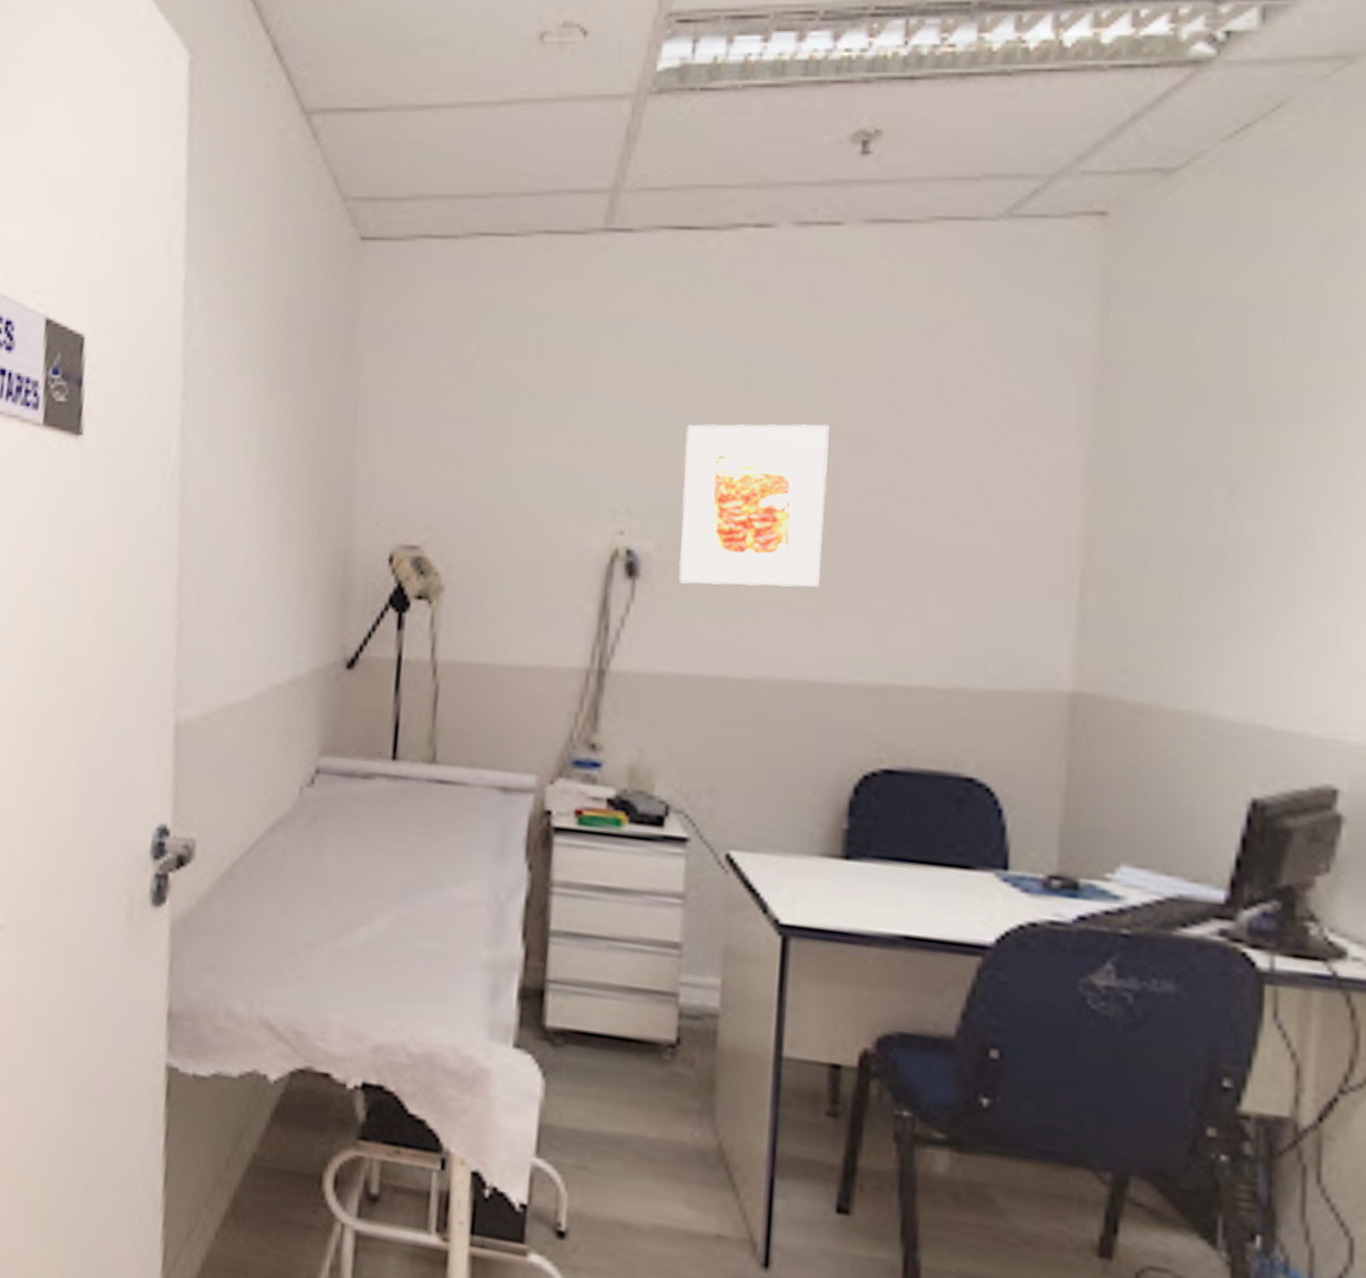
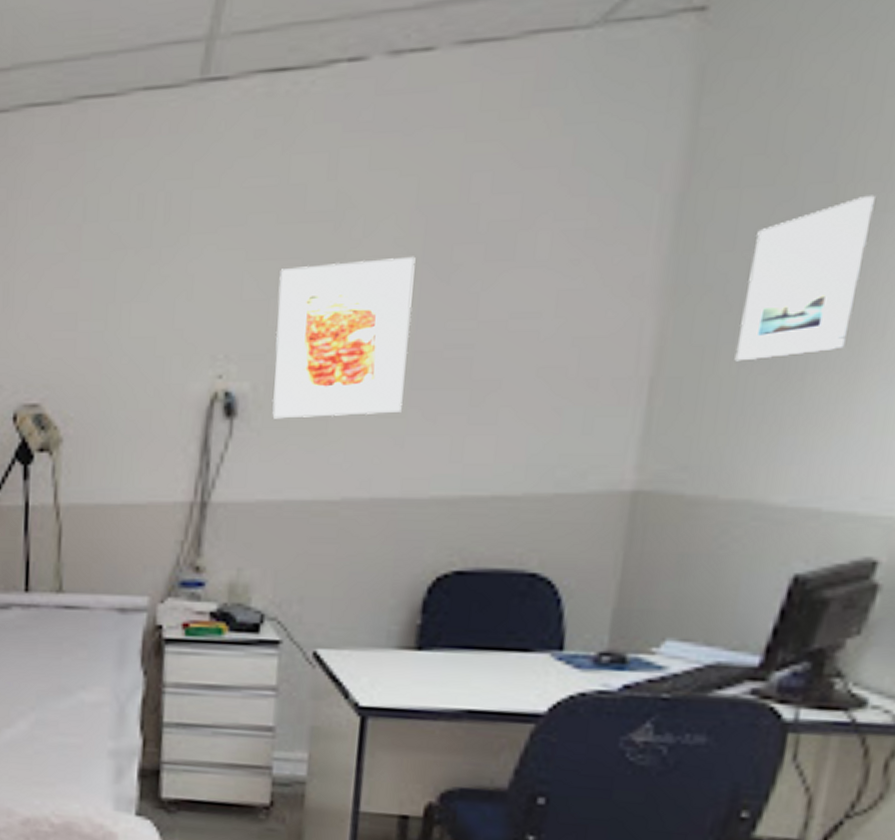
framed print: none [1166,405,1289,562] -> present [734,195,875,362]

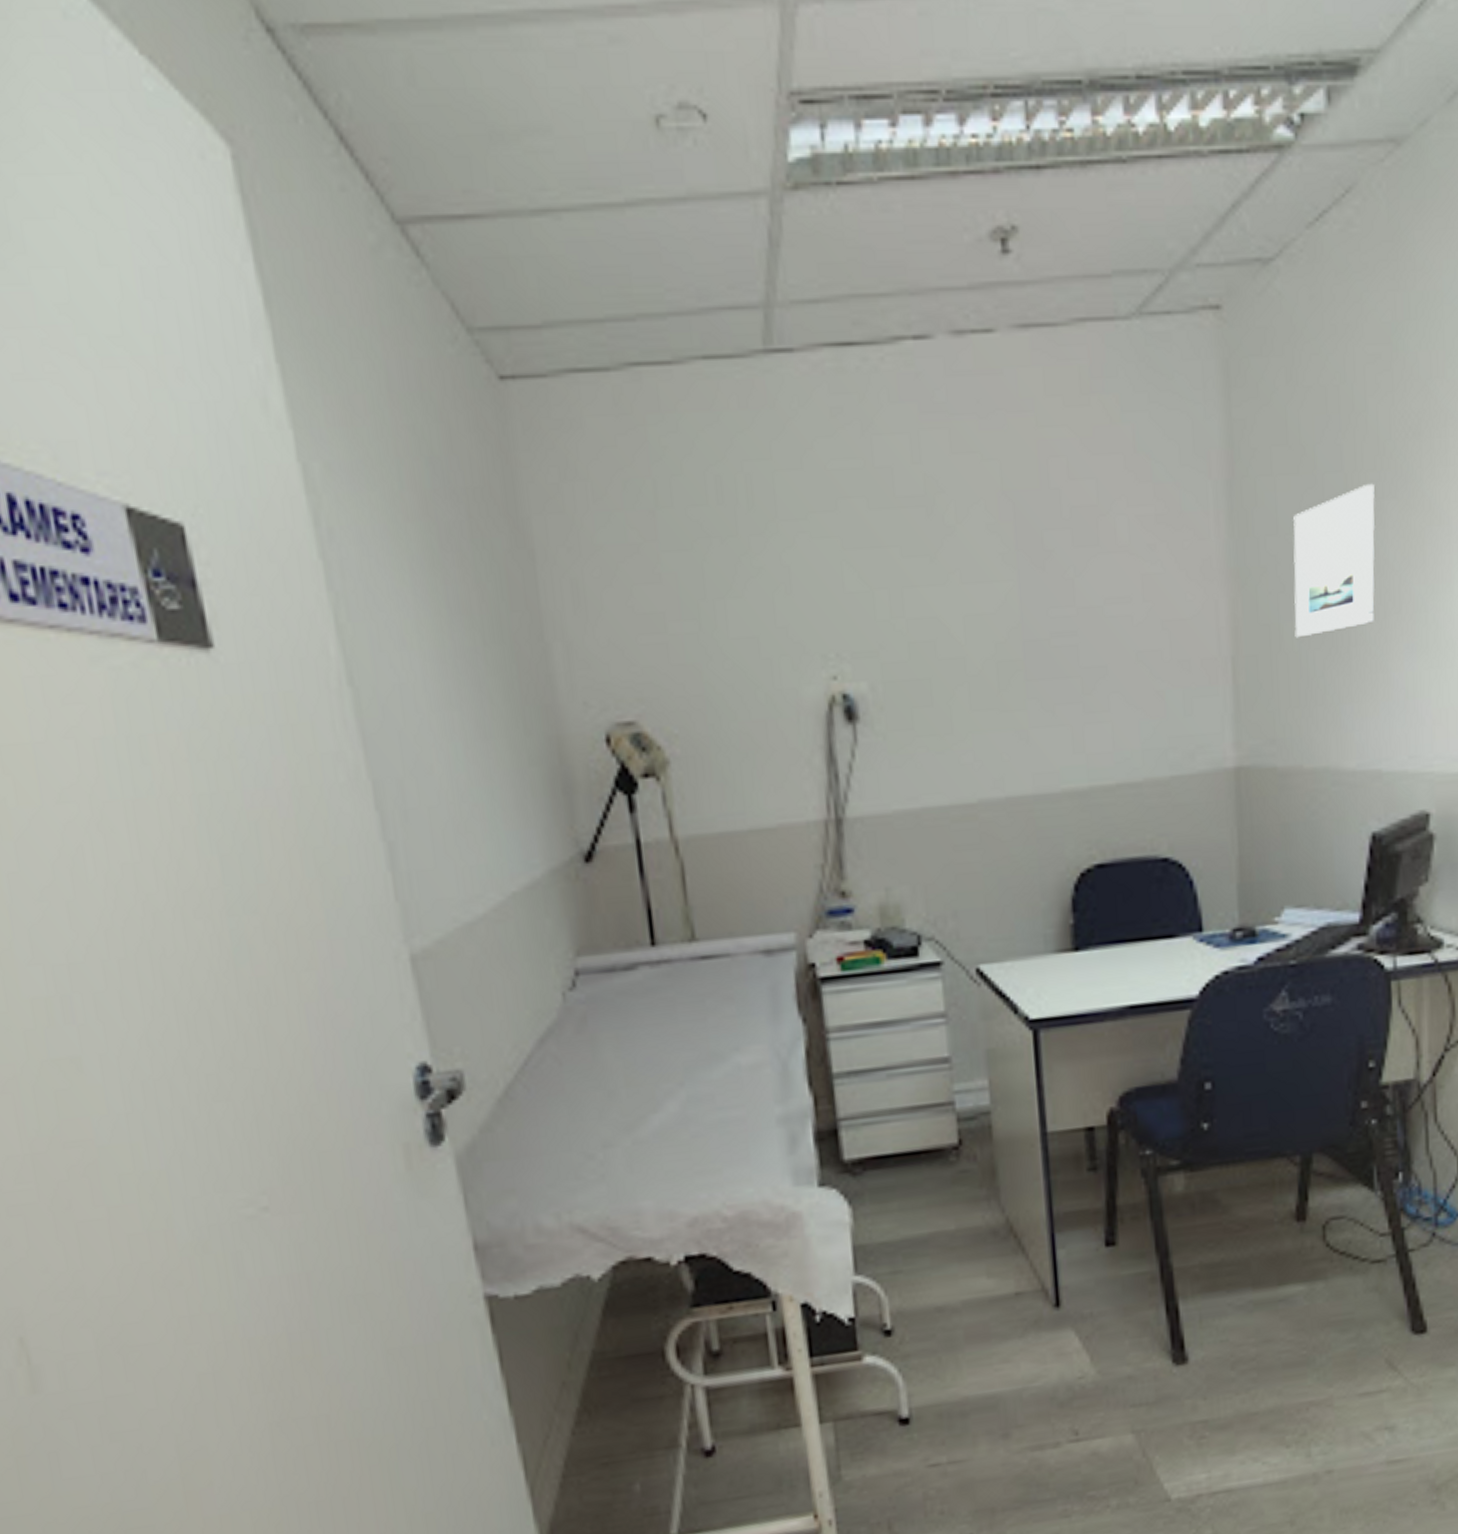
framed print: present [272,256,416,419] -> none [879,542,1021,721]

